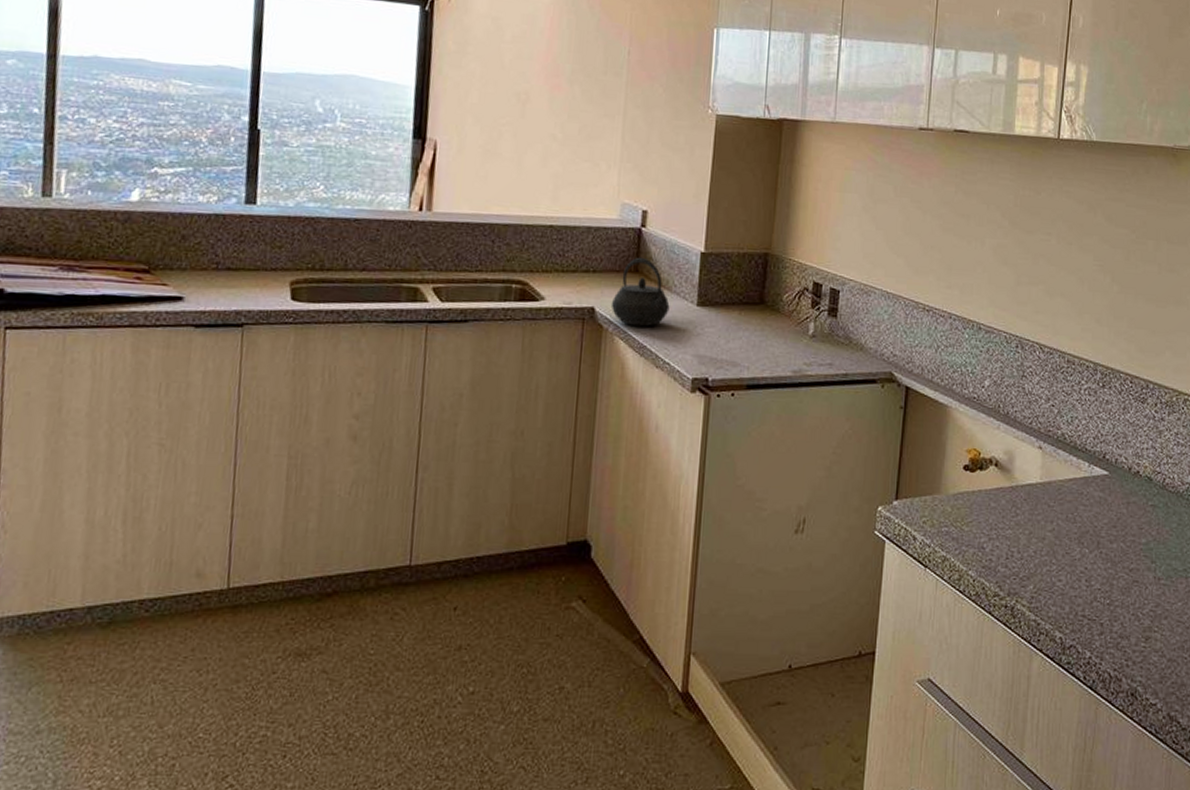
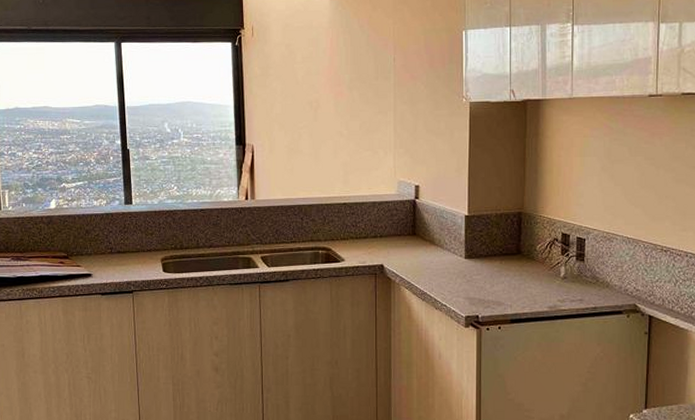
kettle: present [610,257,670,327] -> none [396,223,443,278]

